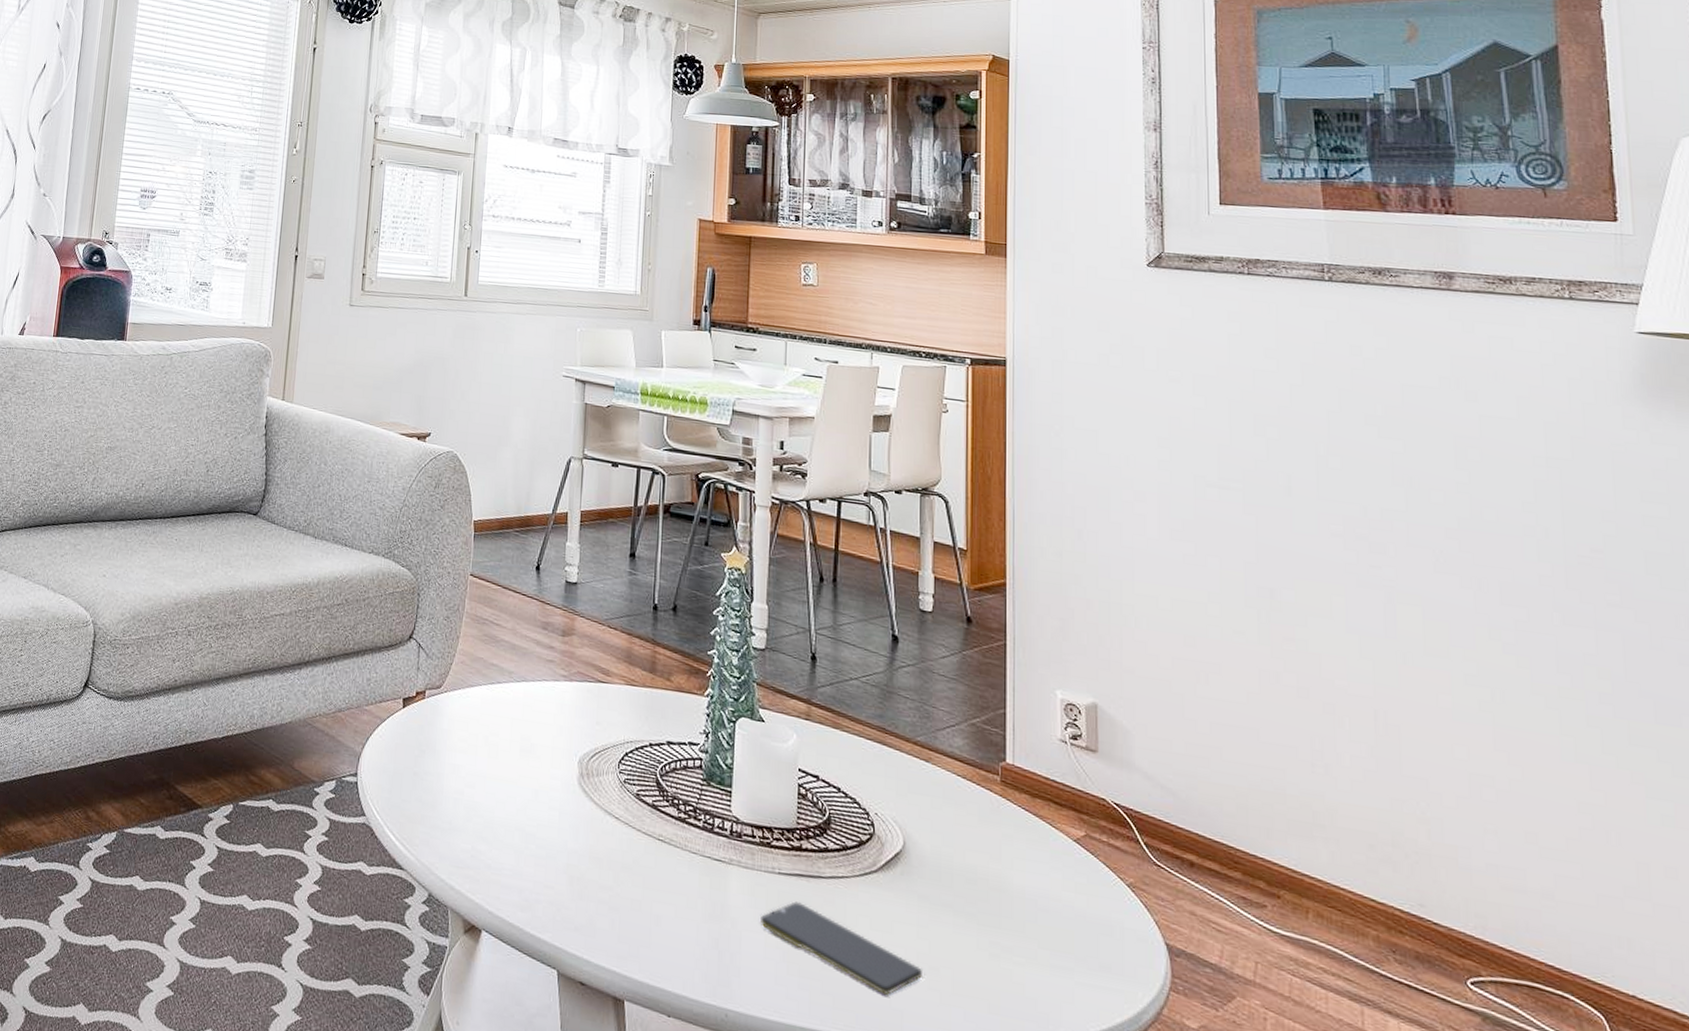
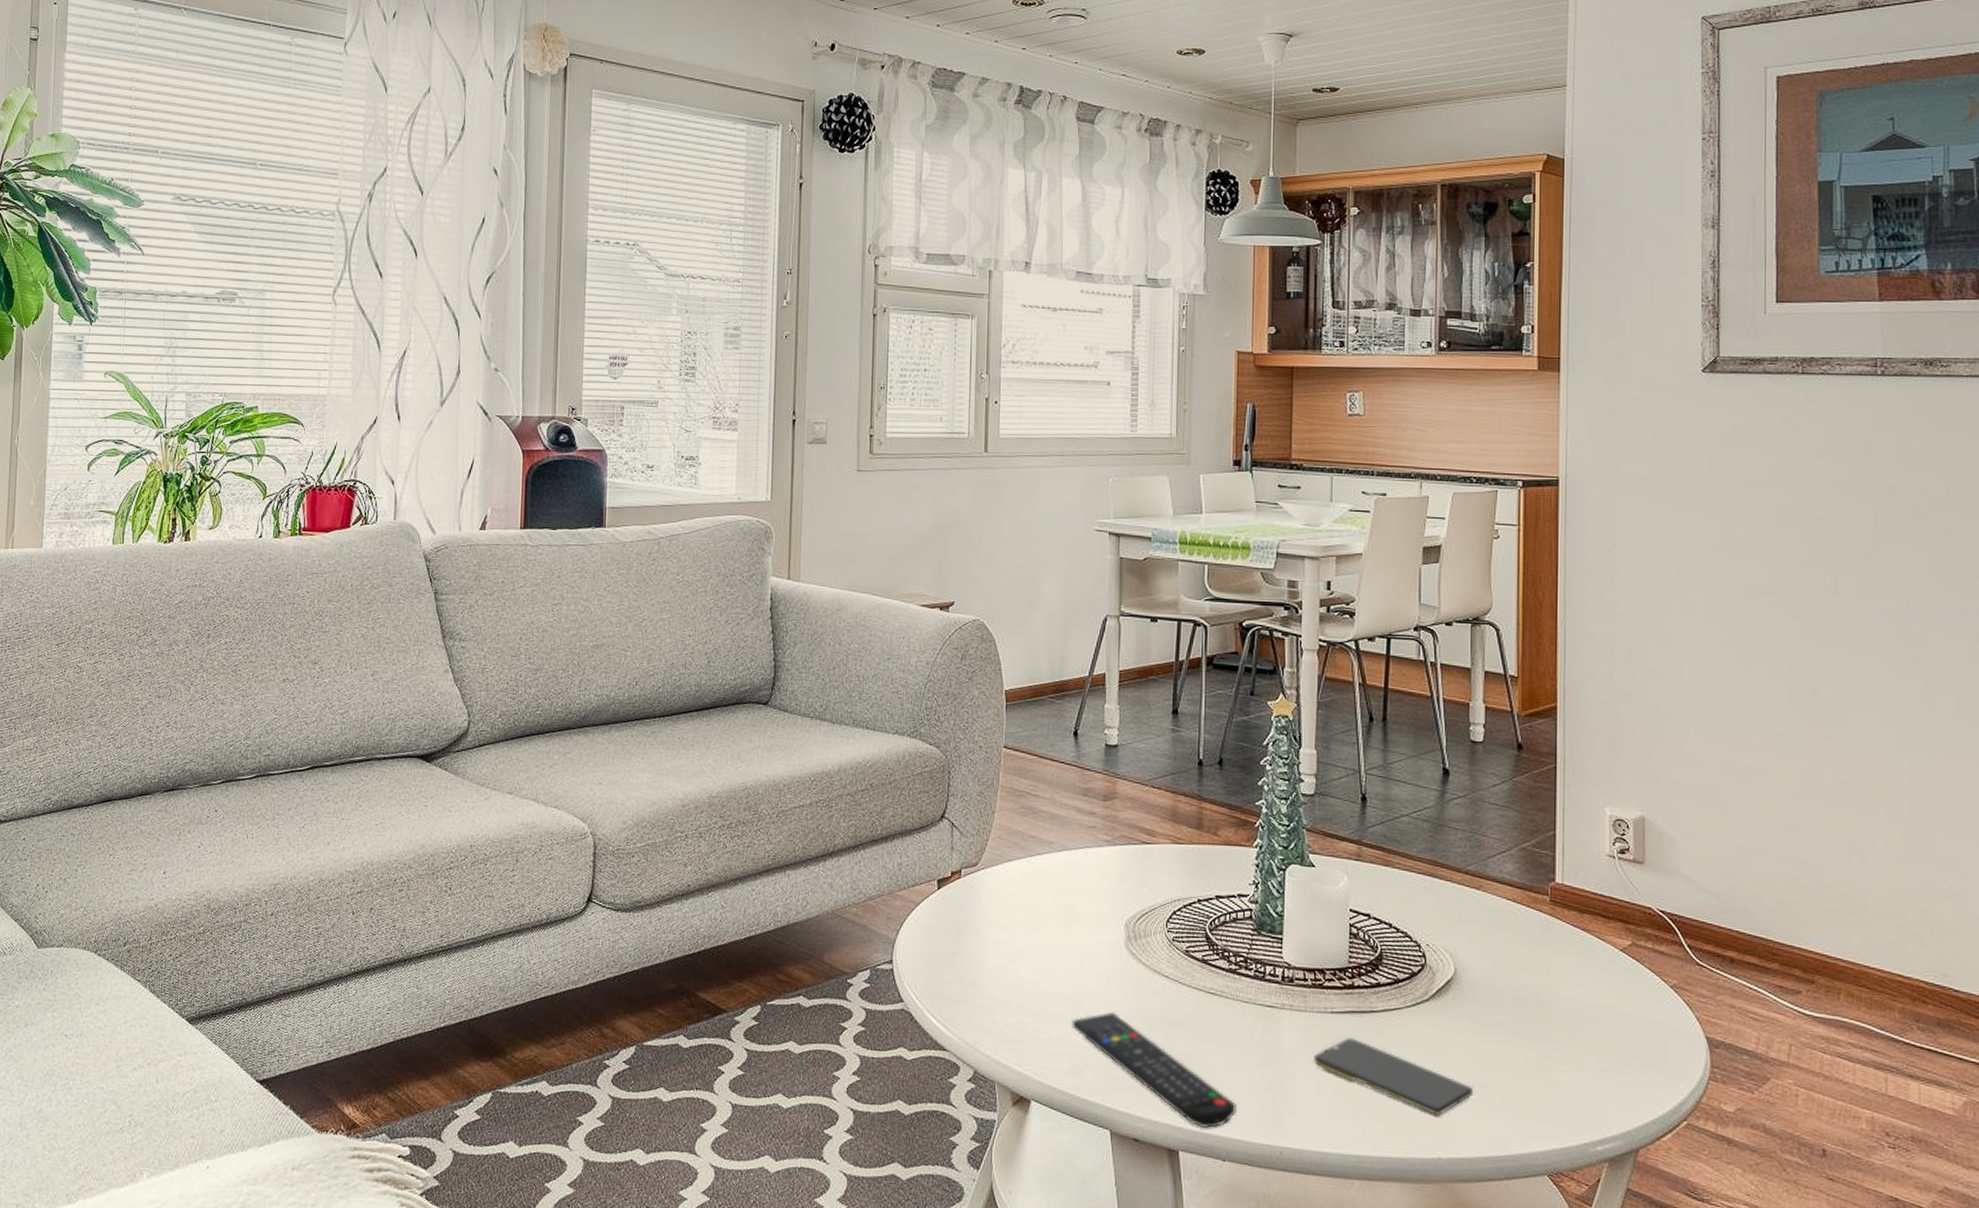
remote control: none [524,848,683,981] -> present [1072,1011,1236,1128]

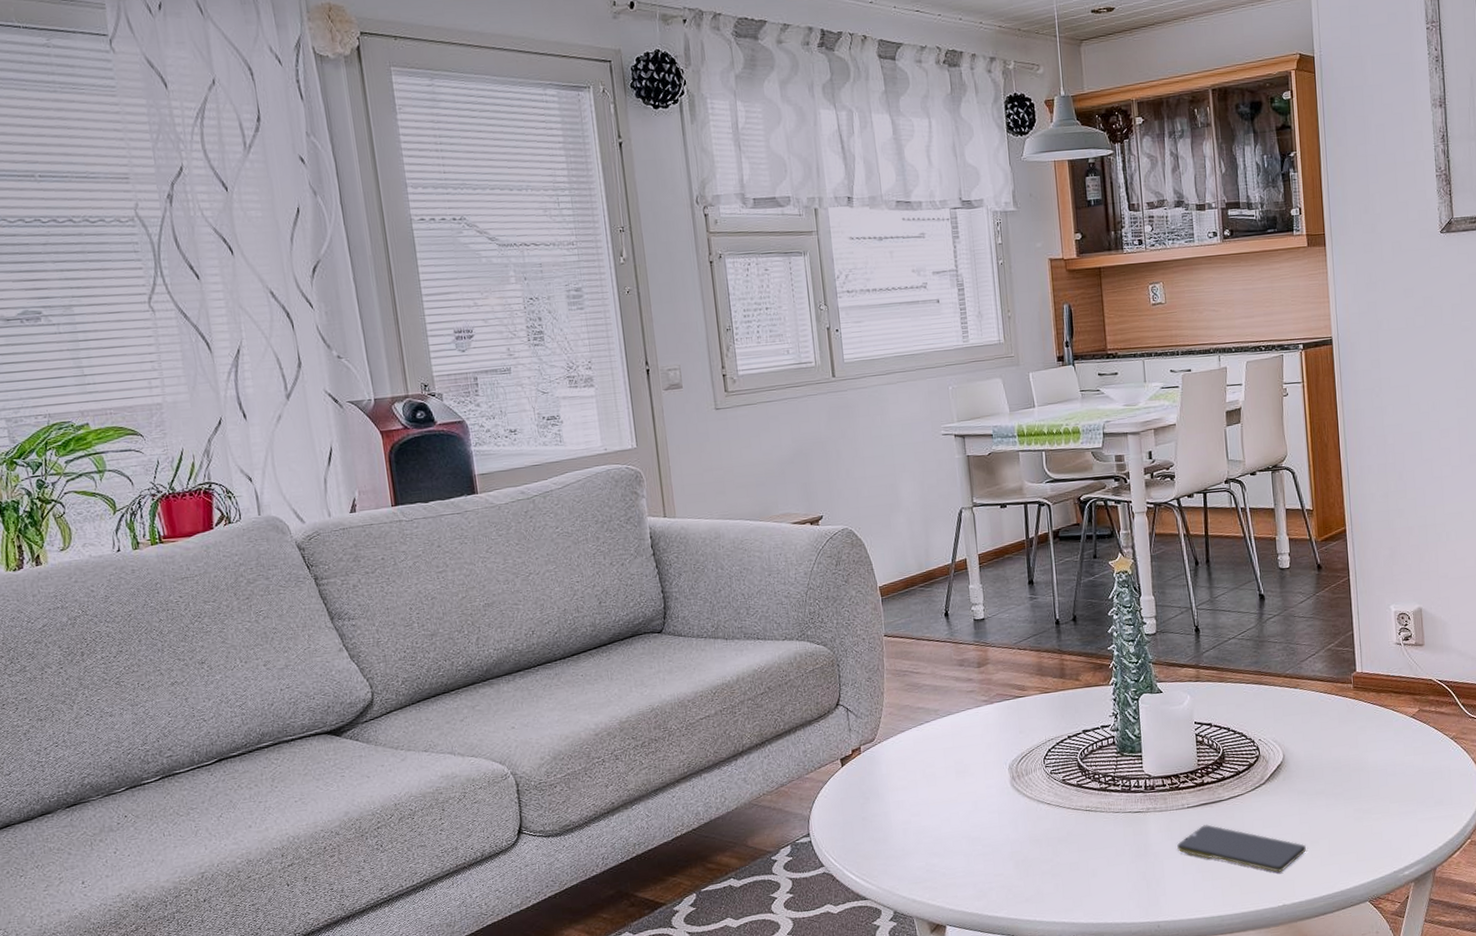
remote control: present [1072,1011,1236,1128] -> none [973,840,1119,919]

